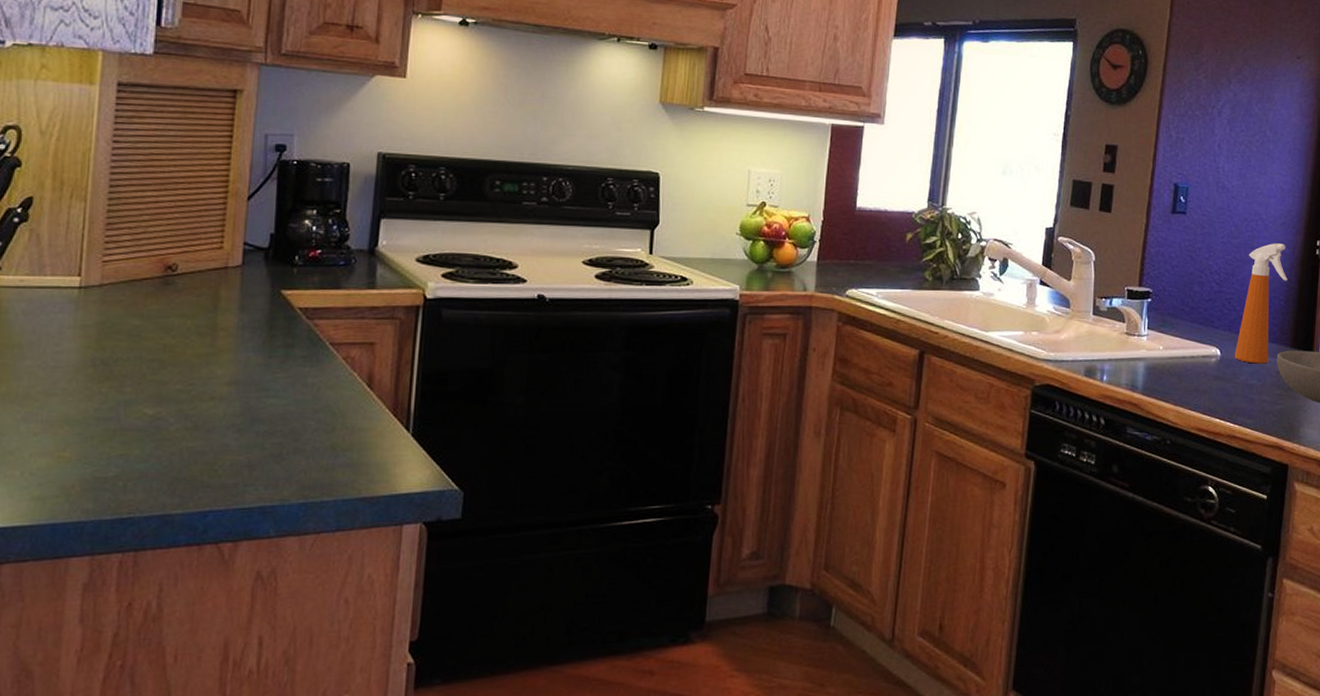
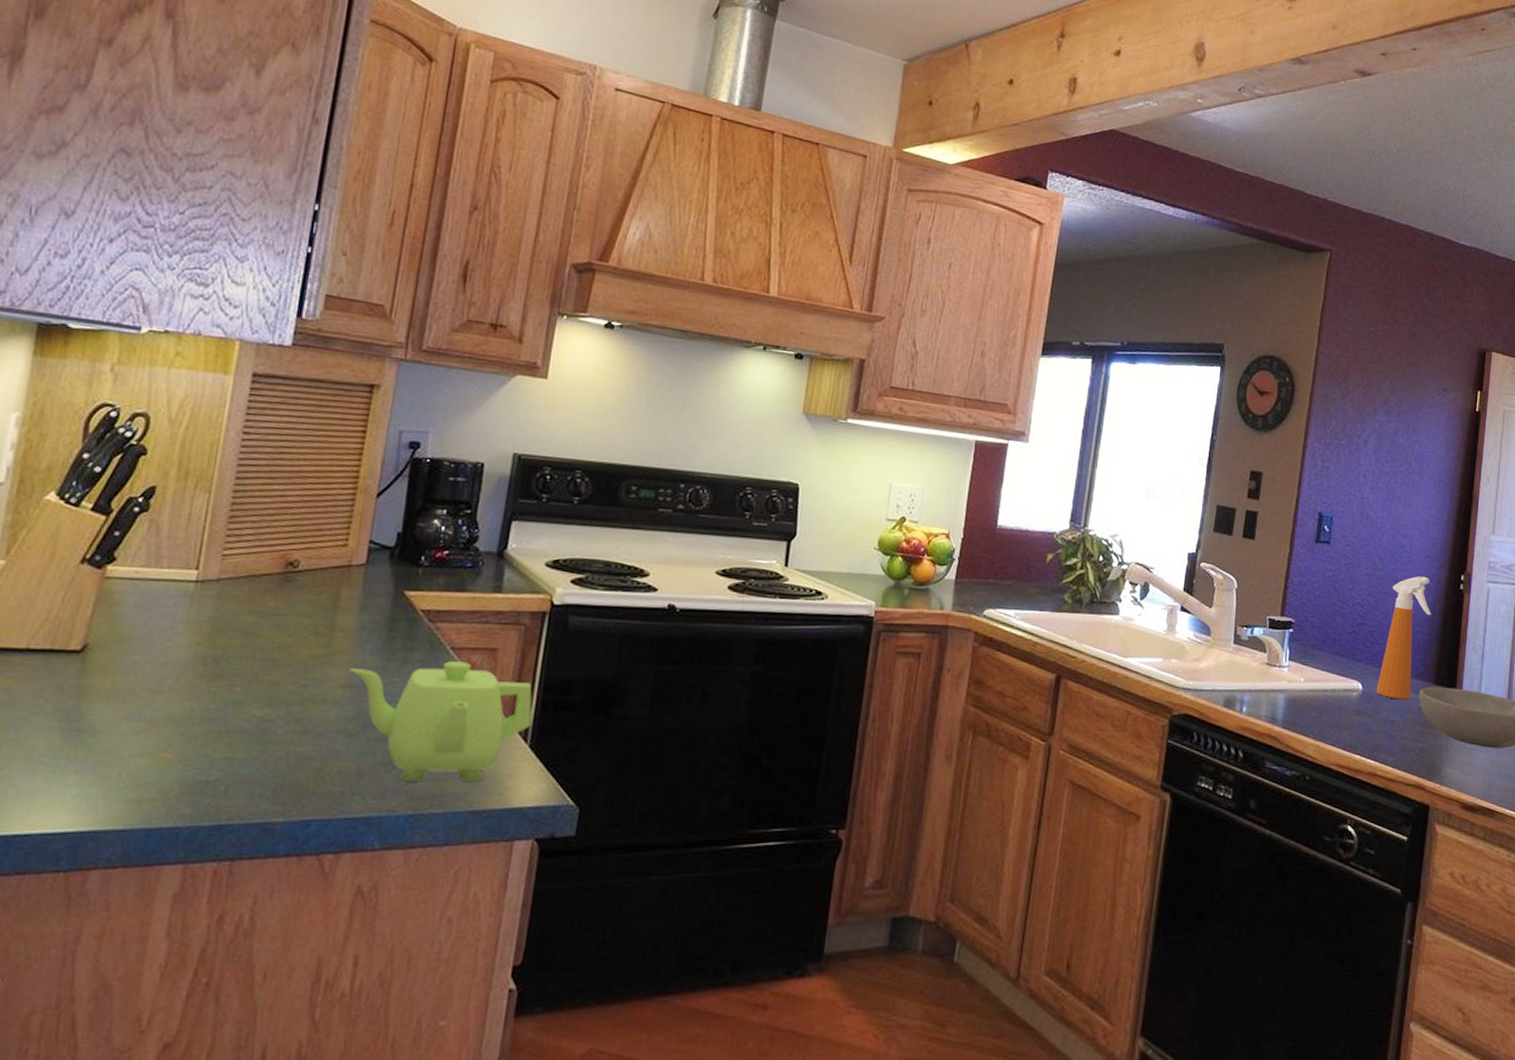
teapot: none [234,356,413,471] -> present [349,661,532,781]

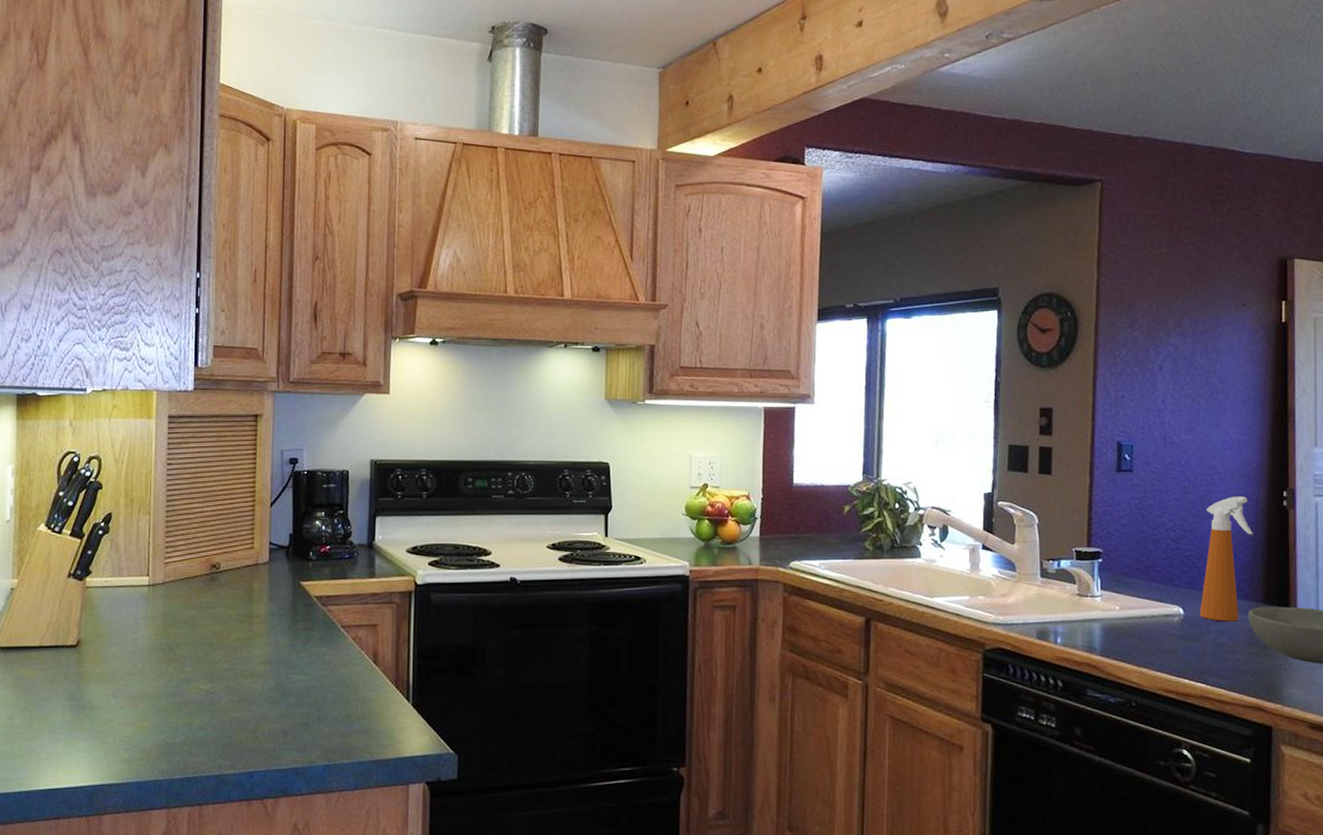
teapot: present [349,661,532,781] -> none [267,637,411,737]

